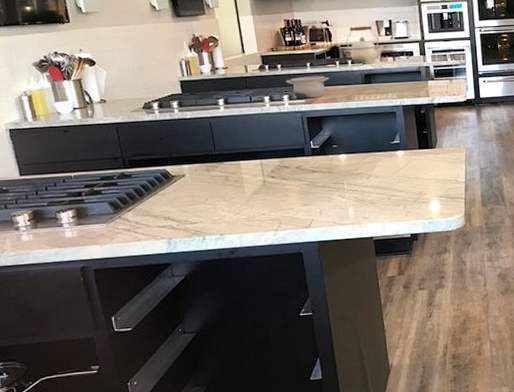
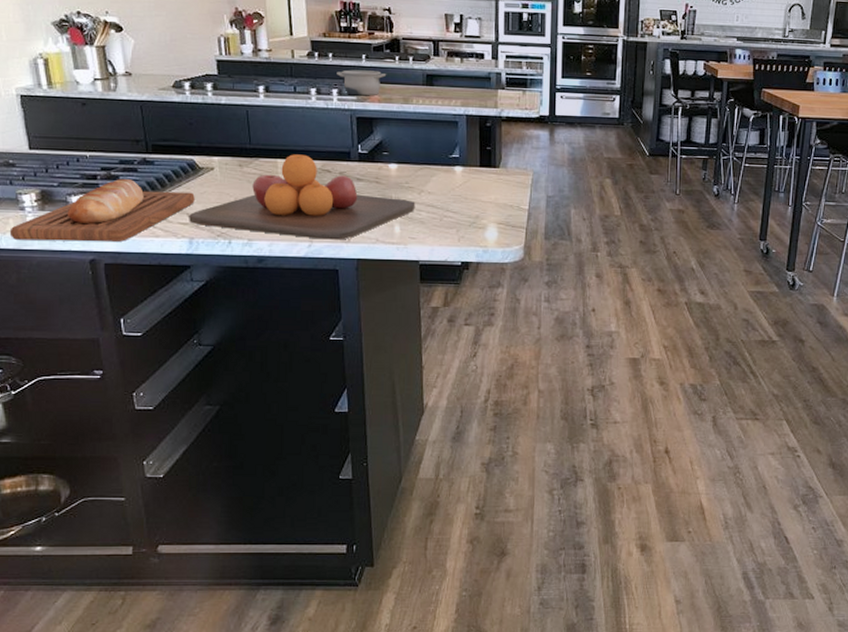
bread loaf: none [7,193,170,257] -> present [9,179,195,243]
chopping board: none [166,155,366,228] -> present [189,154,415,240]
kettle: present [346,25,384,65] -> none [409,17,452,63]

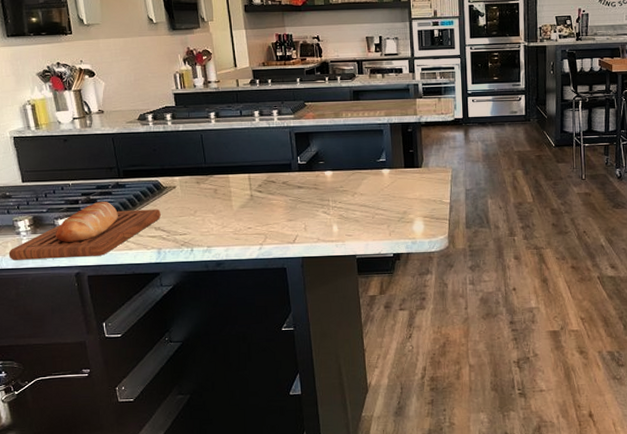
chopping board: present [189,154,415,240] -> none [156,169,350,242]
cooking pot: present [337,70,387,96] -> none [276,91,319,115]

